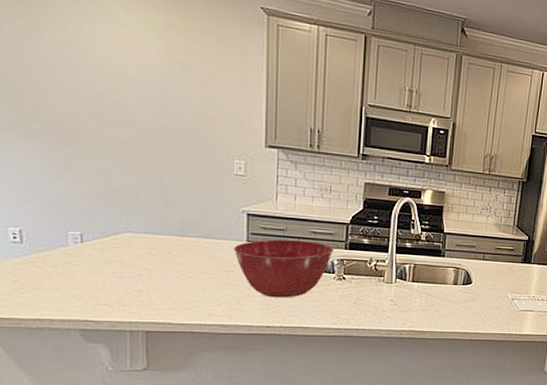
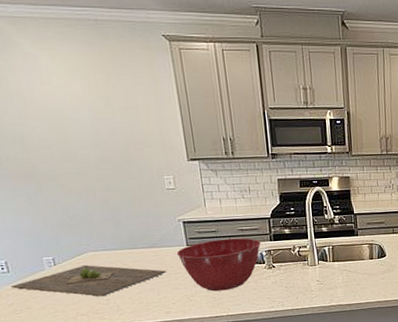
cutting board: none [21,246,218,287] -> present [11,264,167,297]

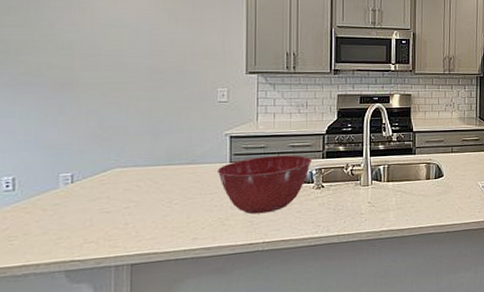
cutting board: present [11,264,167,297] -> none [12,182,203,220]

